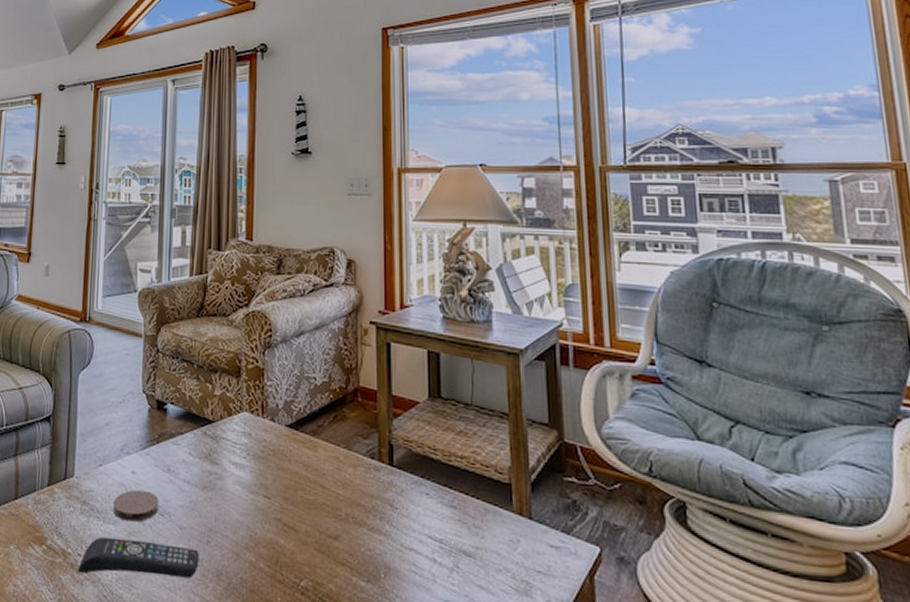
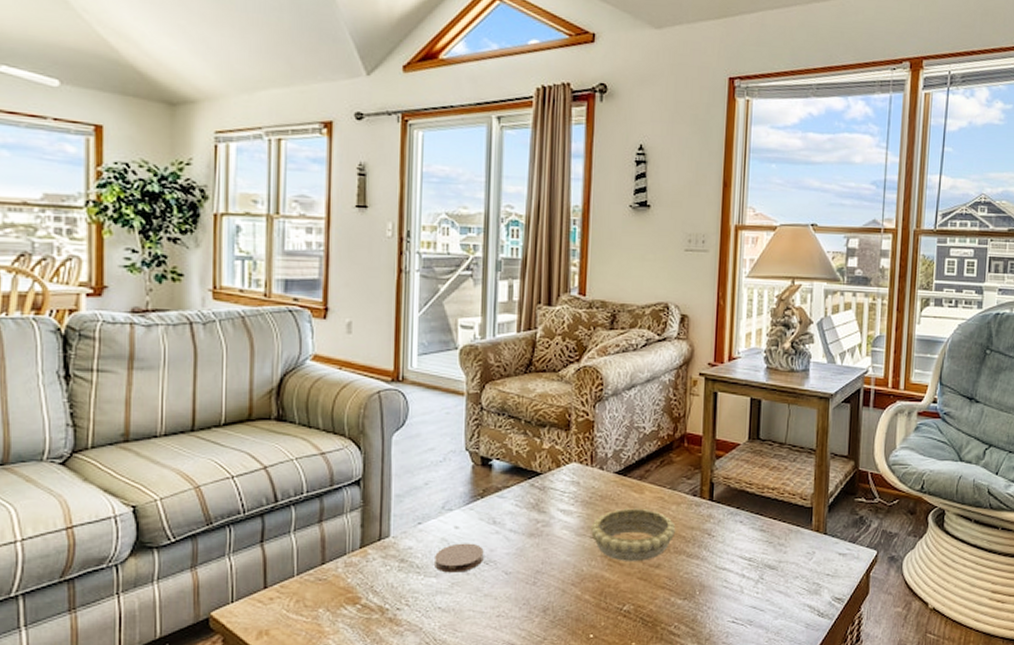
remote control: present [78,536,199,579] -> none [398,589,525,626]
decorative bowl: none [262,466,354,530] -> present [590,508,676,561]

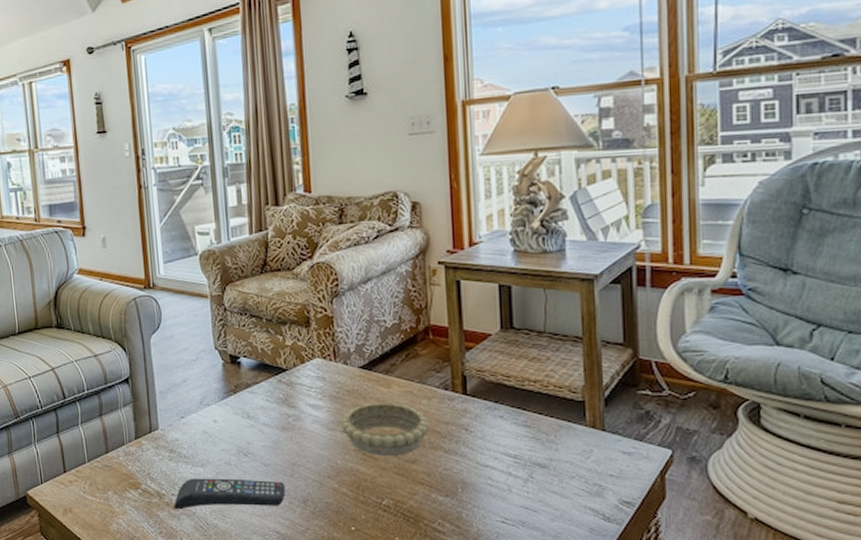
remote control: none [398,589,525,626] -> present [174,478,285,510]
coaster: present [435,543,484,573] -> none [199,436,243,463]

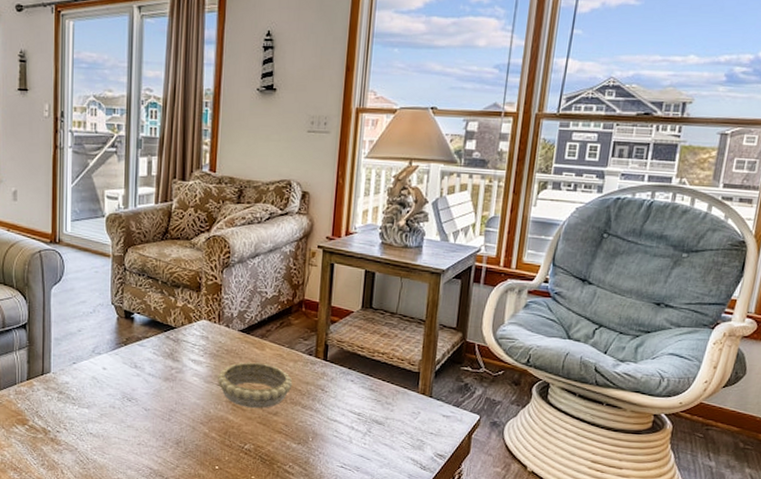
remote control: present [174,478,285,510] -> none [58,417,161,446]

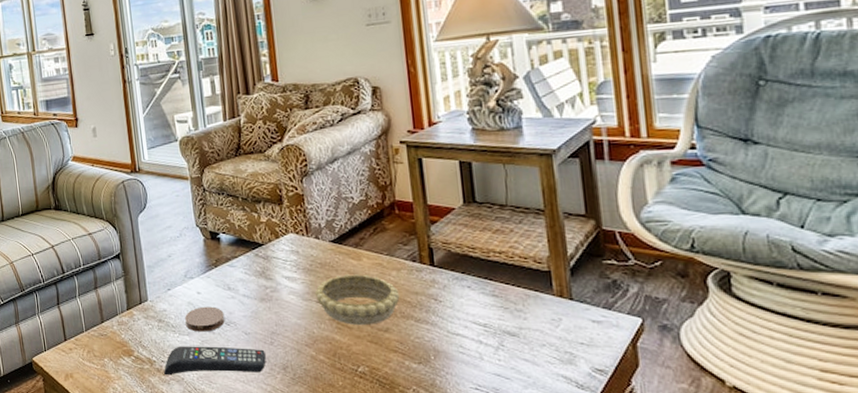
remote control: none [58,417,161,446] -> present [164,346,266,376]
coaster: none [87,382,127,406] -> present [185,306,225,332]

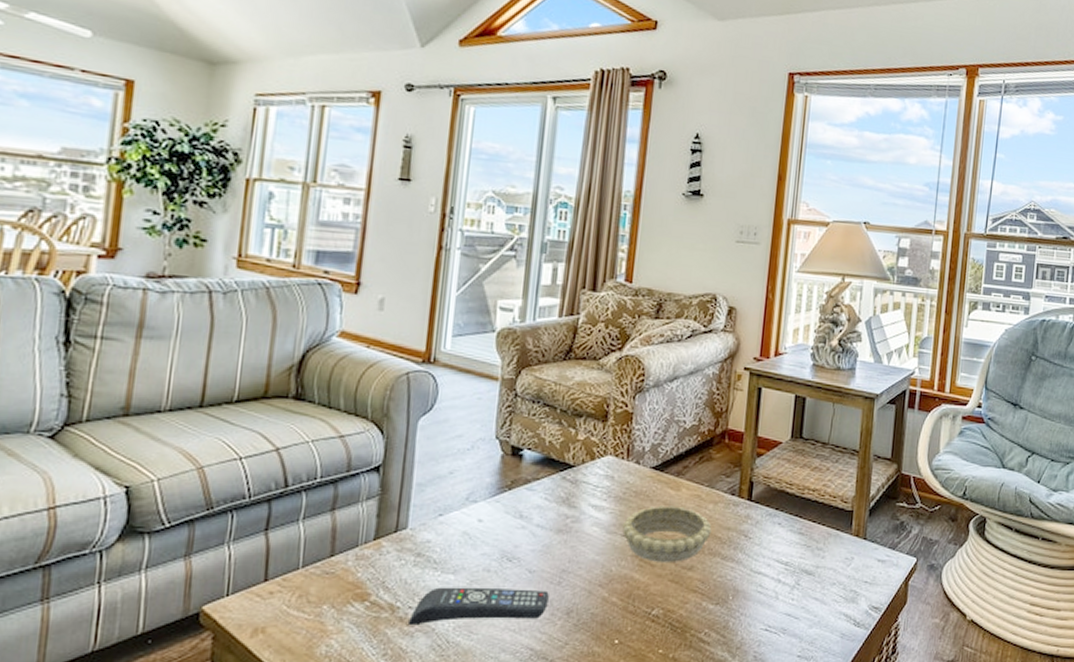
coaster: present [185,306,225,332] -> none [453,537,508,569]

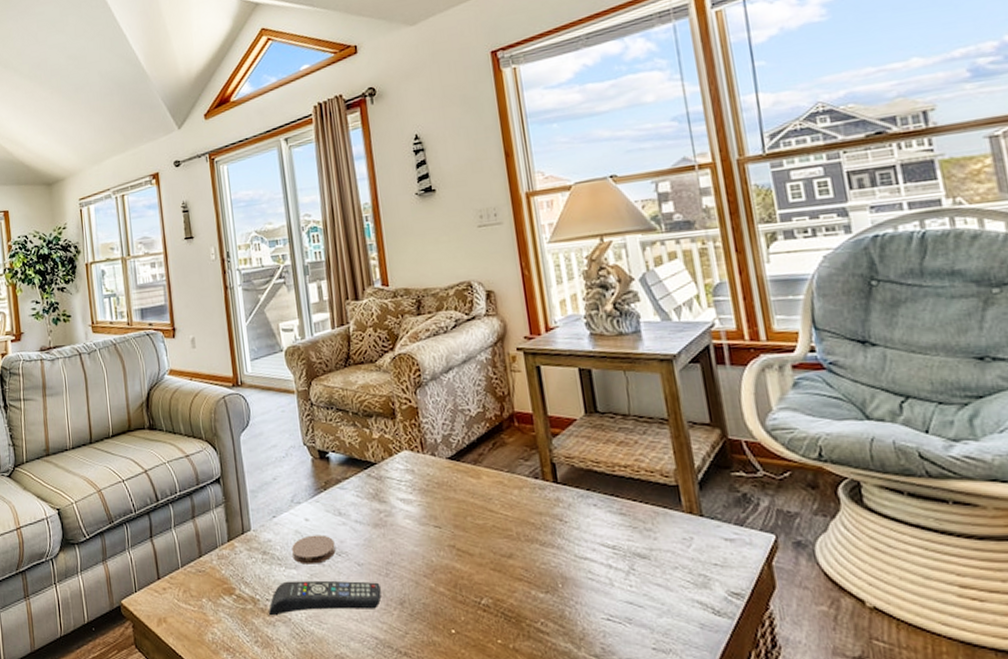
coaster: none [453,537,508,569] -> present [292,535,336,564]
decorative bowl: present [622,505,712,562] -> none [432,494,523,551]

